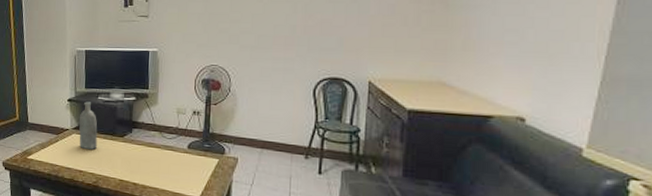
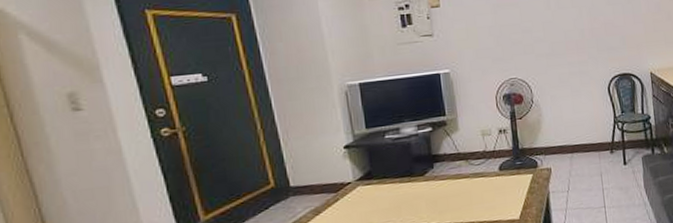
bottle: present [78,101,98,150] -> none [363,143,393,201]

